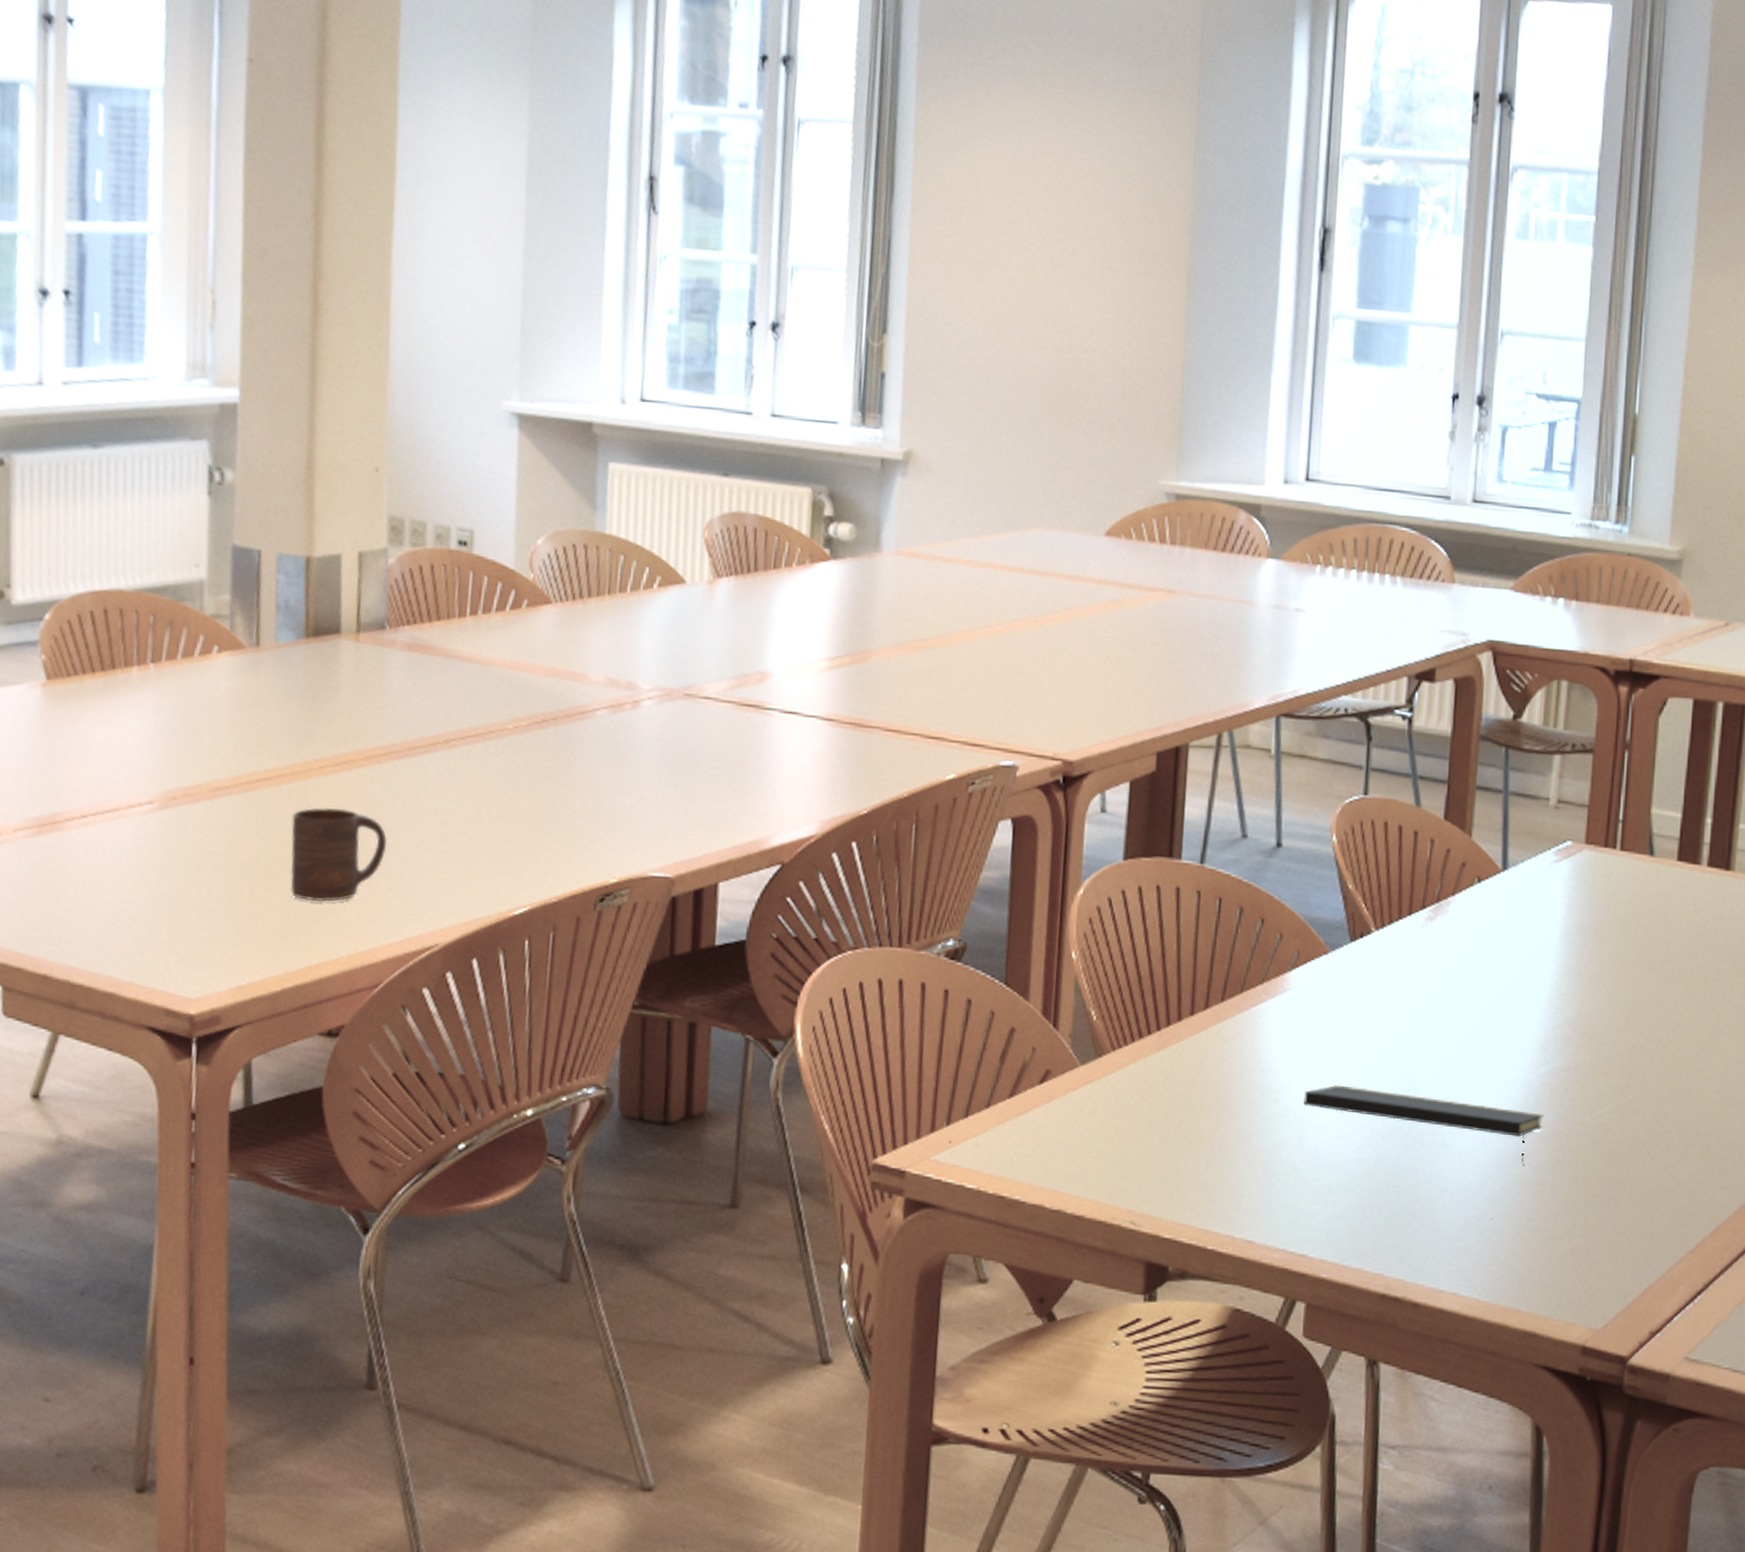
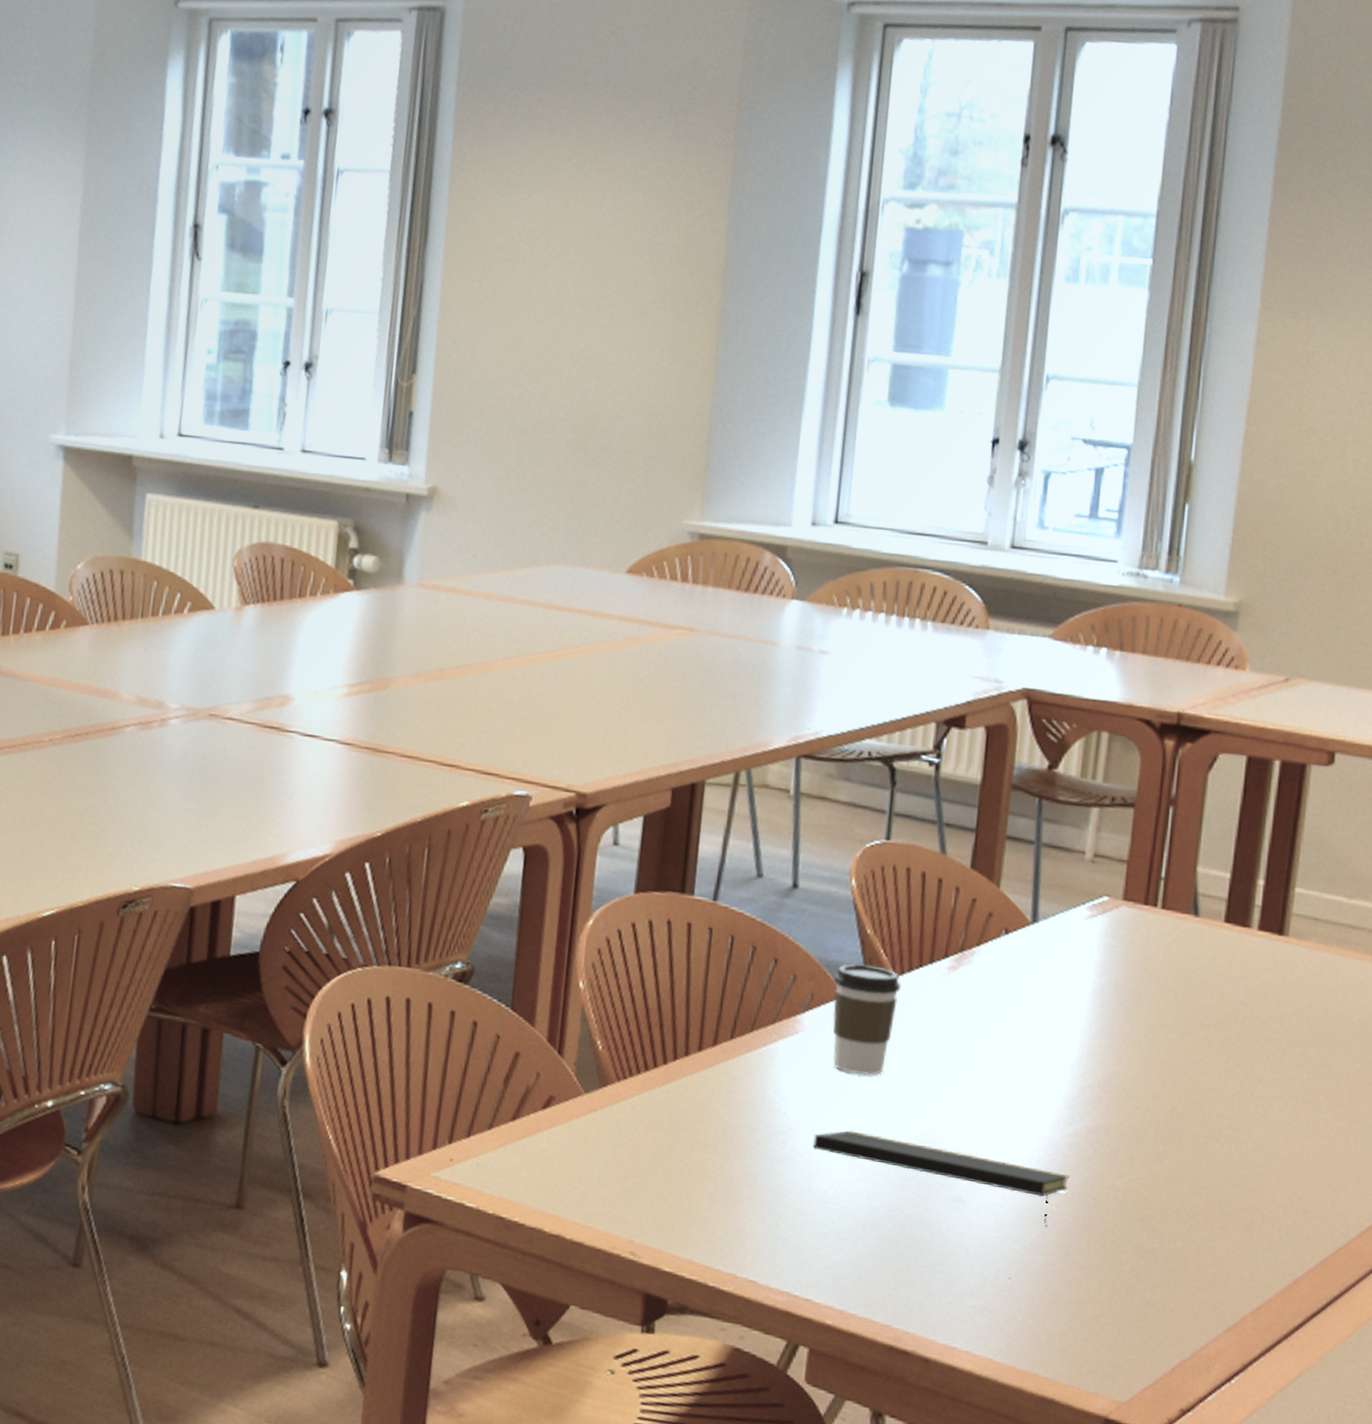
coffee cup: none [1318,920,1382,1029] -> present [833,964,901,1075]

